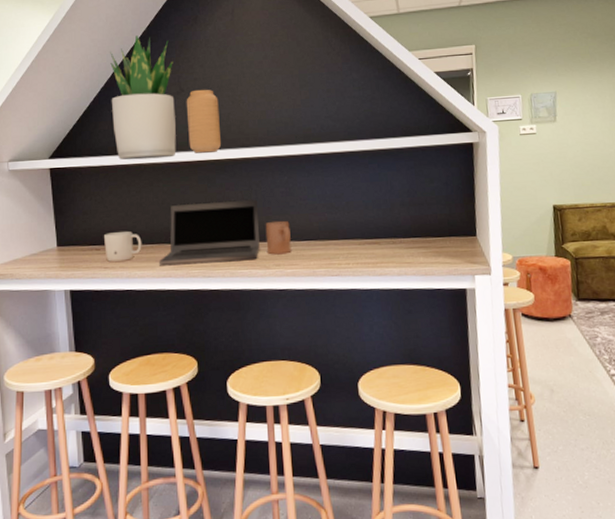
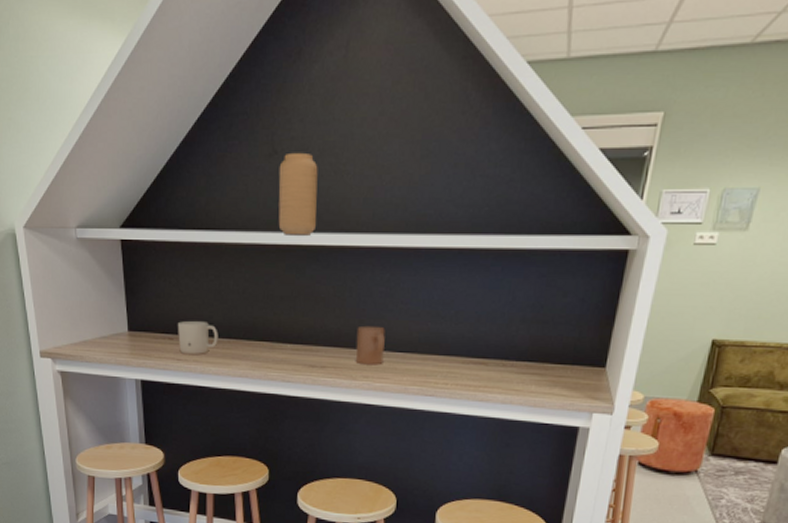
planter: present [110,36,176,160] -> none [191,73,267,238]
laptop: present [158,200,260,265] -> none [235,296,351,367]

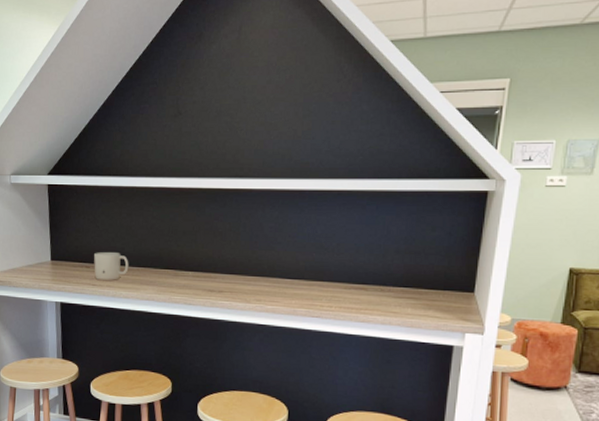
vase: present [278,152,318,237] -> none [182,113,216,182]
cup: present [355,325,386,366] -> none [249,256,275,290]

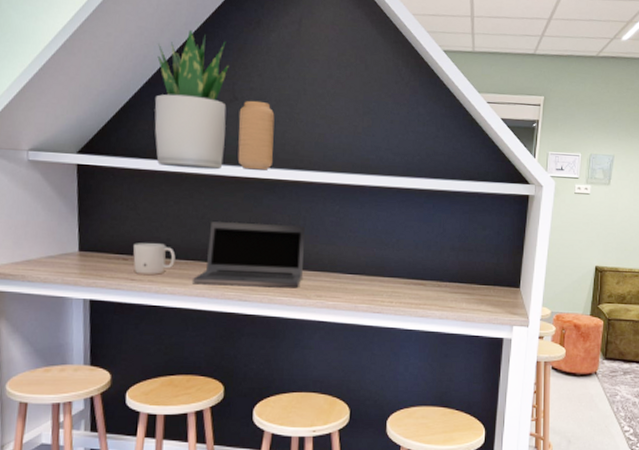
planter: none [109,52,173,183] -> present [154,30,229,170]
laptop: none [143,231,245,292] -> present [191,221,305,287]
vase: none [182,113,216,182] -> present [237,100,275,172]

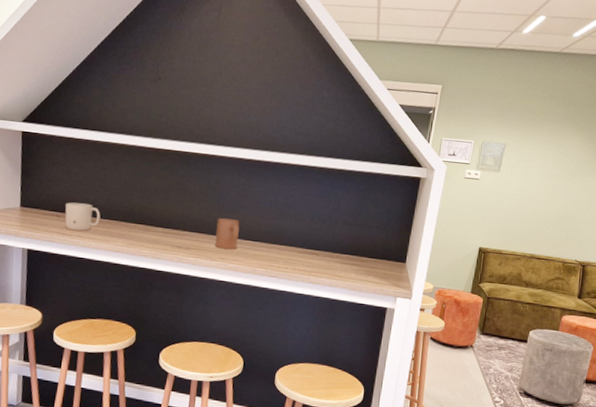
planter: present [154,30,229,170] -> none [88,15,155,142]
laptop: present [191,221,305,287] -> none [113,187,213,250]
vase: present [237,100,275,172] -> none [158,80,193,145]
cup: none [309,250,336,286] -> present [214,217,240,250]

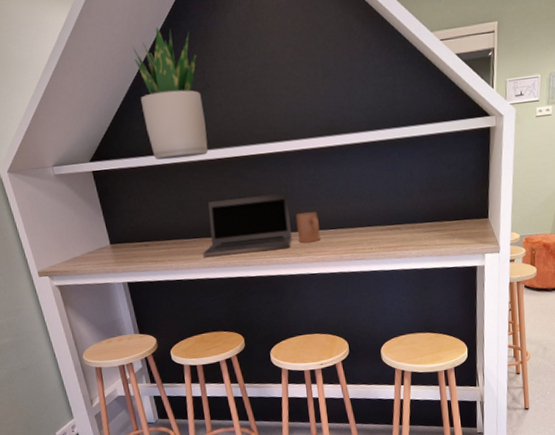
mug: present [64,202,101,232] -> none [150,227,186,257]
planter: none [88,15,155,142] -> present [133,28,208,160]
laptop: none [113,187,213,250] -> present [202,193,292,257]

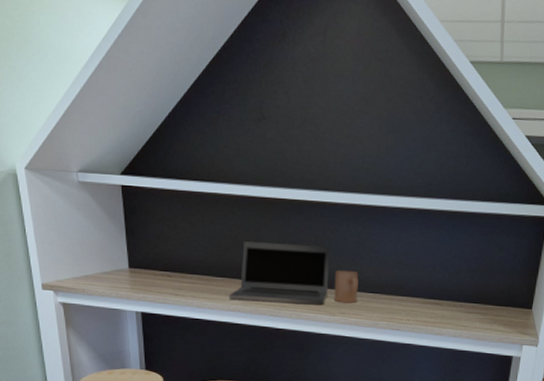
planter: present [133,28,208,160] -> none [187,45,256,191]

